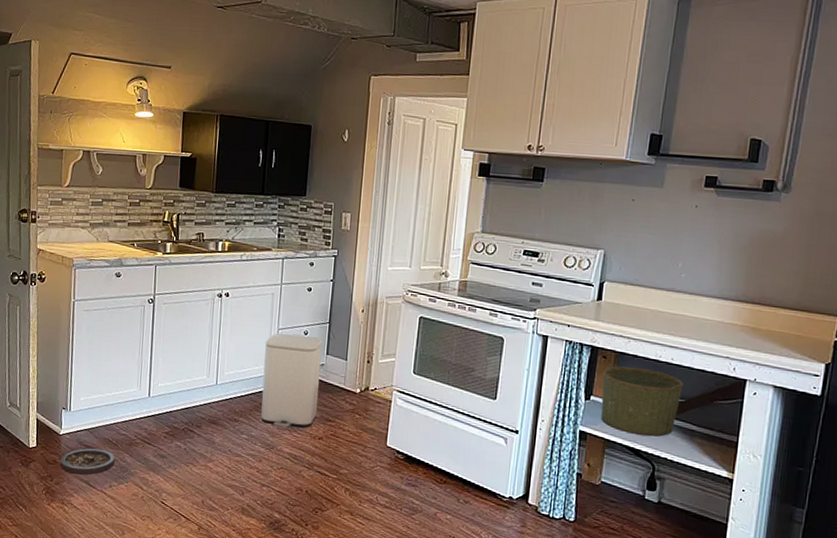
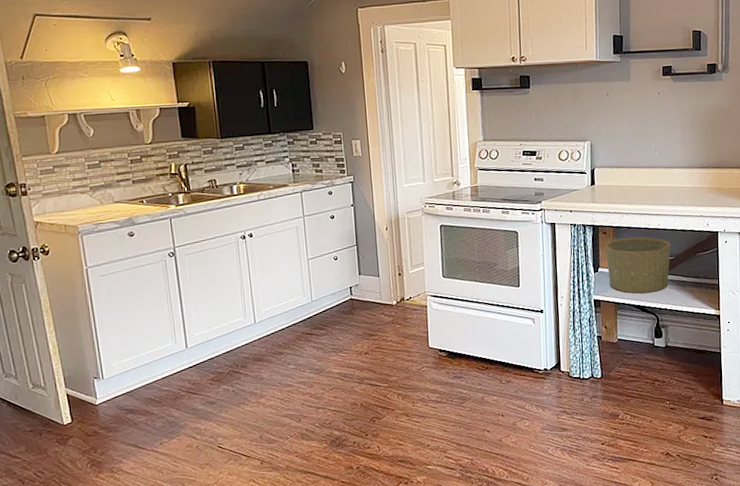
pet bowl: present [60,448,115,475] -> none [101,409,162,441]
pedal bin: present [261,333,322,428] -> none [297,260,360,350]

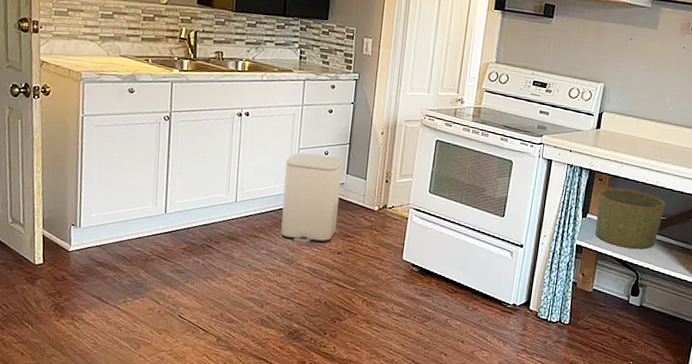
pedal bin: none [297,260,360,350] -> present [281,152,342,243]

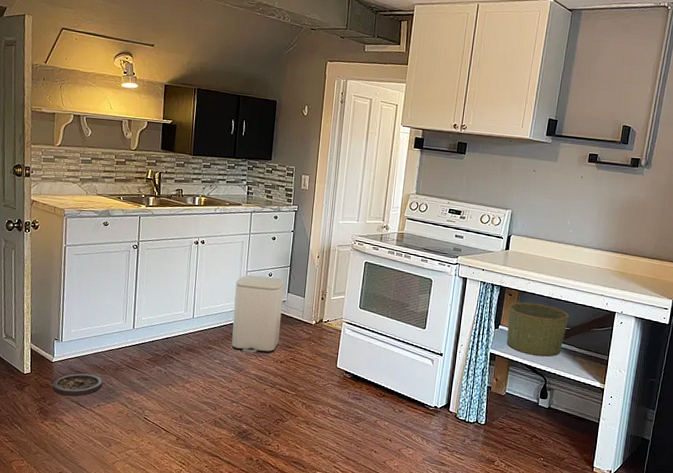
pet bowl: none [70,264,129,291] -> present [53,373,103,396]

